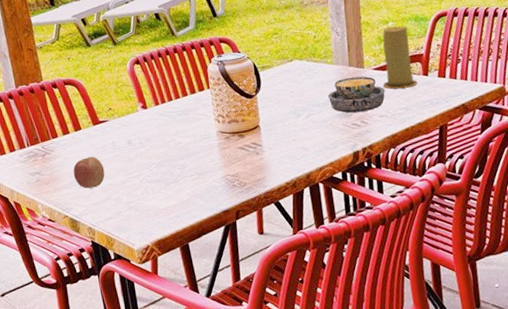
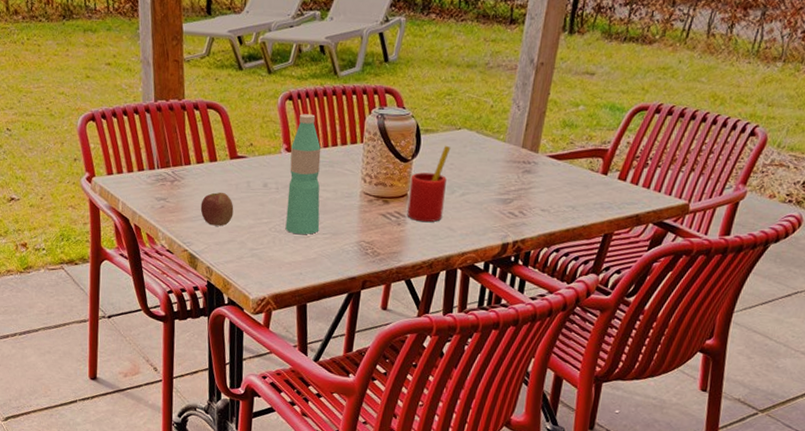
water bottle: none [146,72,187,181] -> present [285,114,321,235]
straw: none [258,76,295,148] -> present [407,145,451,223]
bowl: present [327,76,386,113] -> none [489,160,555,202]
candle: present [382,26,418,89] -> none [553,110,599,185]

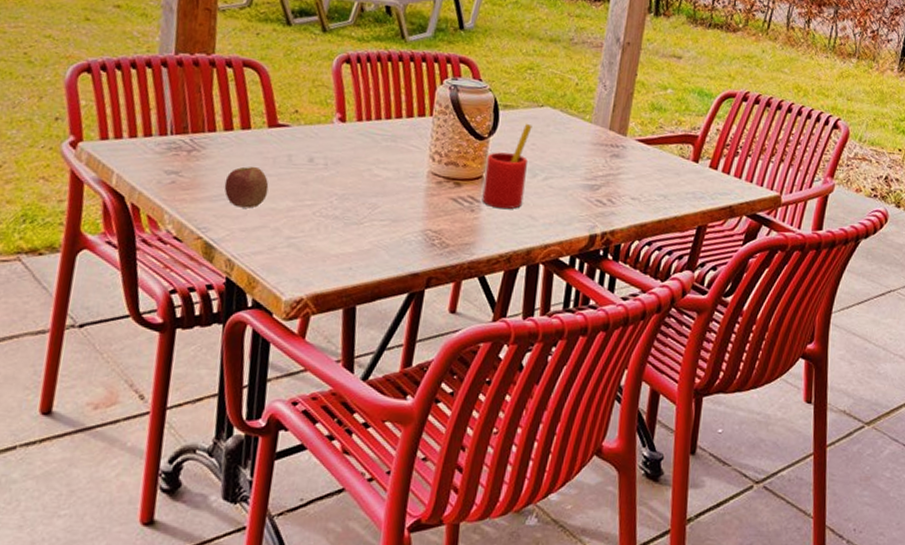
water bottle: present [285,114,321,235] -> none [333,79,383,221]

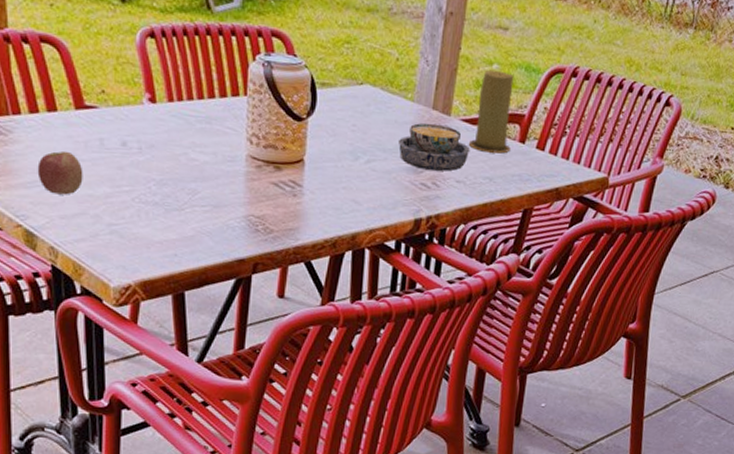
straw: present [482,123,533,210] -> none [304,102,352,194]
bowl: none [575,143,645,189] -> present [398,123,470,172]
candle: none [643,94,688,172] -> present [468,69,514,154]

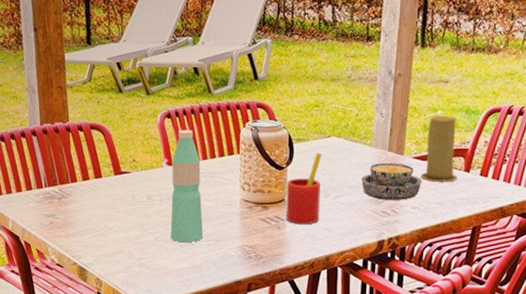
apple: present [37,150,83,195] -> none [88,206,120,239]
water bottle: none [153,56,197,207] -> present [170,130,204,243]
straw: none [304,102,352,194] -> present [286,152,322,225]

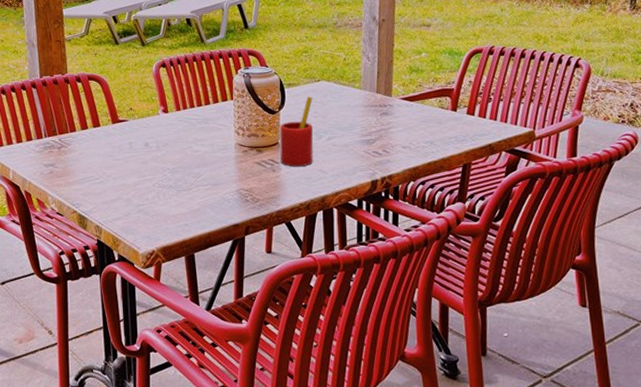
water bottle: present [170,130,204,243] -> none [168,78,200,188]
bowl: present [360,162,422,200] -> none [351,104,411,140]
candle: present [420,115,457,182] -> none [409,57,445,122]

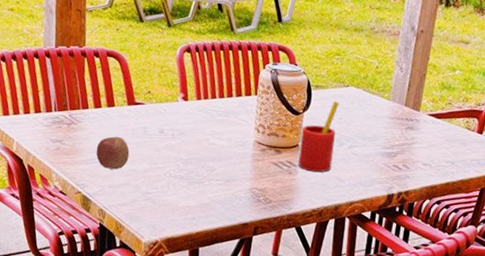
apple: none [87,154,119,186] -> present [96,136,130,170]

